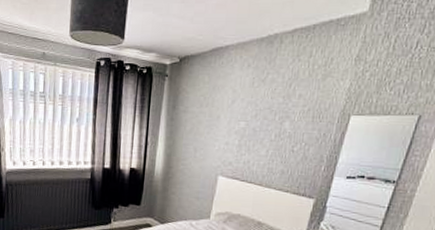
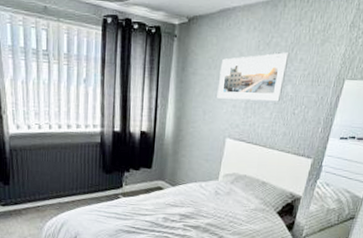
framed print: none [208,89,287,139] -> present [217,52,290,102]

